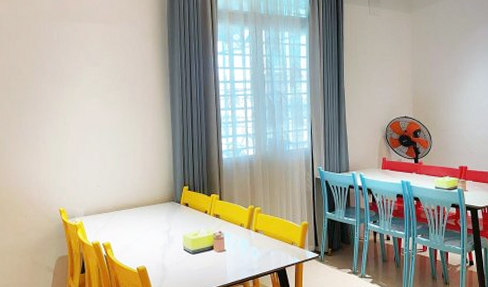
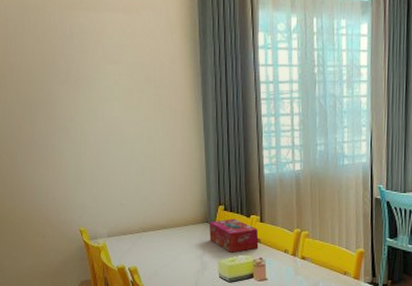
tissue box: none [175,197,218,228] -> present [209,218,259,253]

